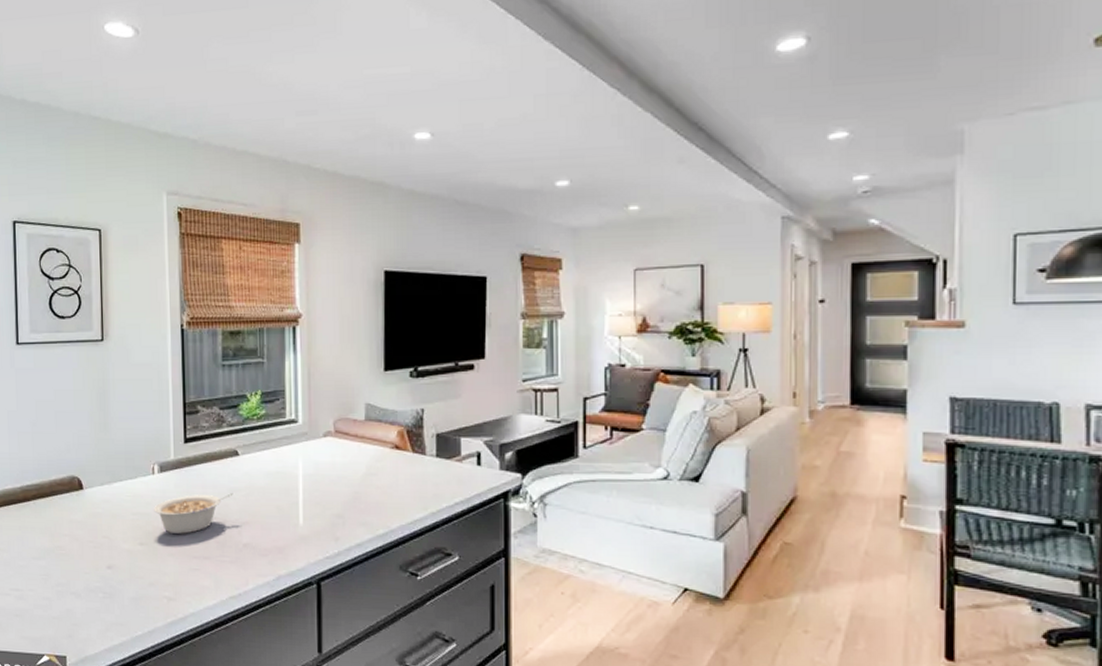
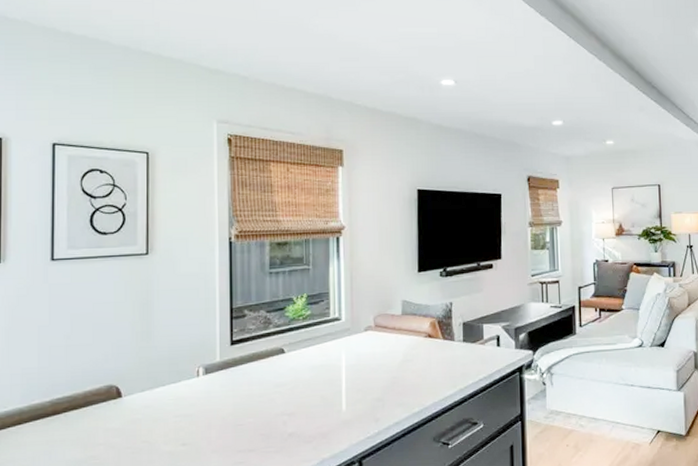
legume: present [154,493,233,534] -> none [198,388,279,431]

